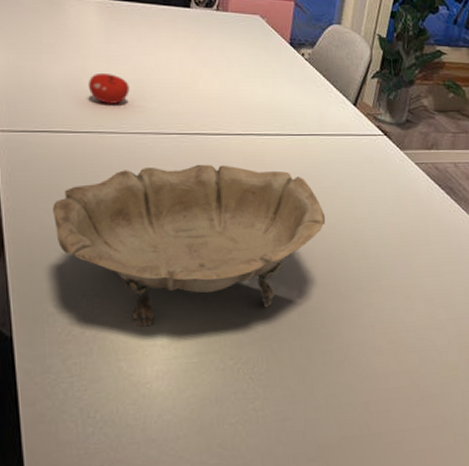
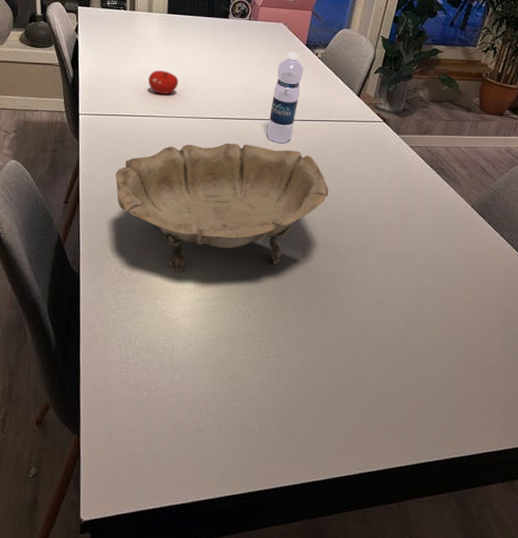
water bottle: none [248,51,289,164] -> present [267,52,304,144]

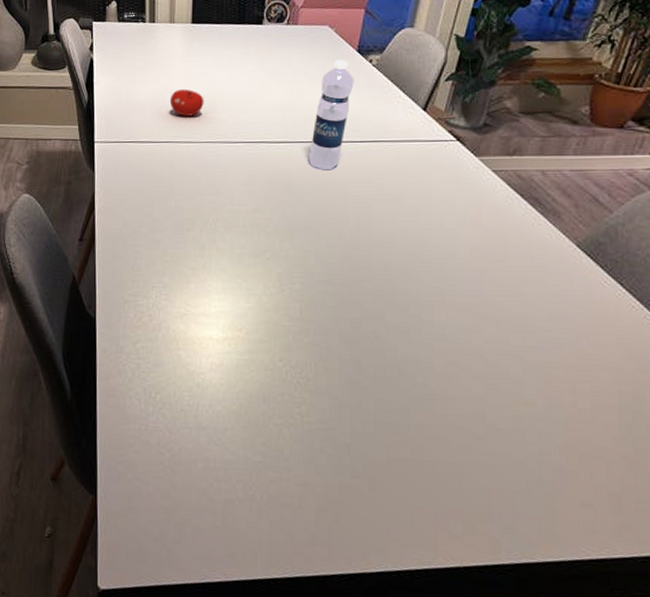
decorative bowl: present [116,143,329,273] -> none [134,170,386,321]

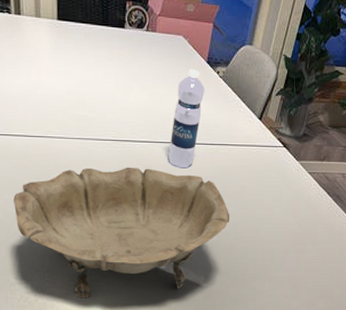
decorative bowl: none [134,170,386,321] -> present [13,167,230,298]
fruit: present [169,88,204,117] -> none [40,85,74,113]

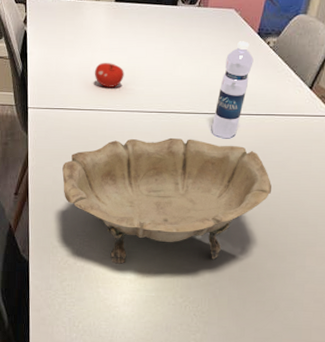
fruit: none [40,85,74,113] -> present [94,62,124,87]

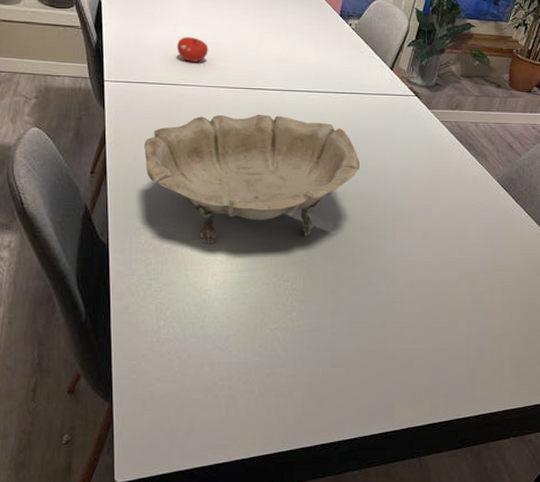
water bottle: present [212,41,254,139] -> none [300,21,337,116]

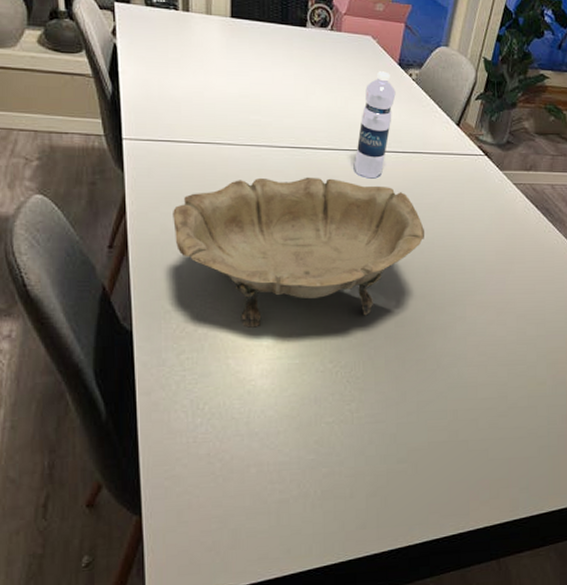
fruit: present [176,36,208,62] -> none [208,87,247,117]
water bottle: none [300,21,337,116] -> present [355,71,396,179]

